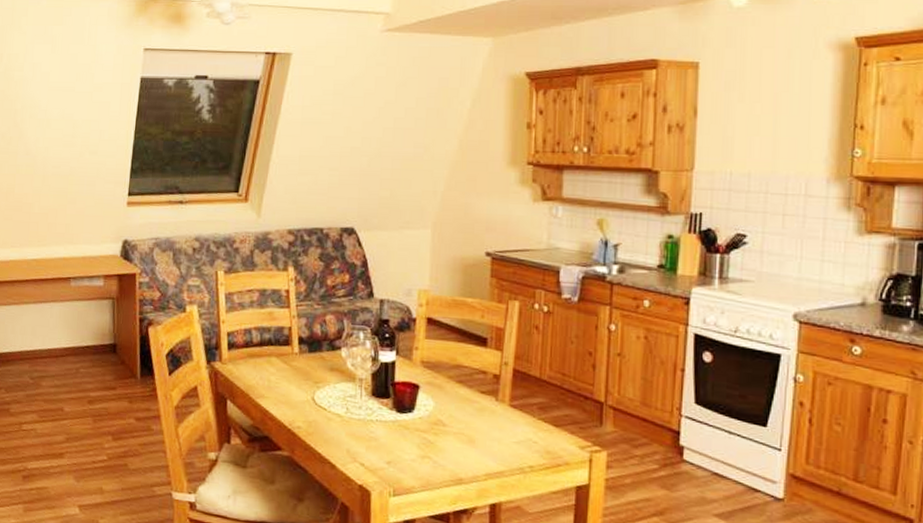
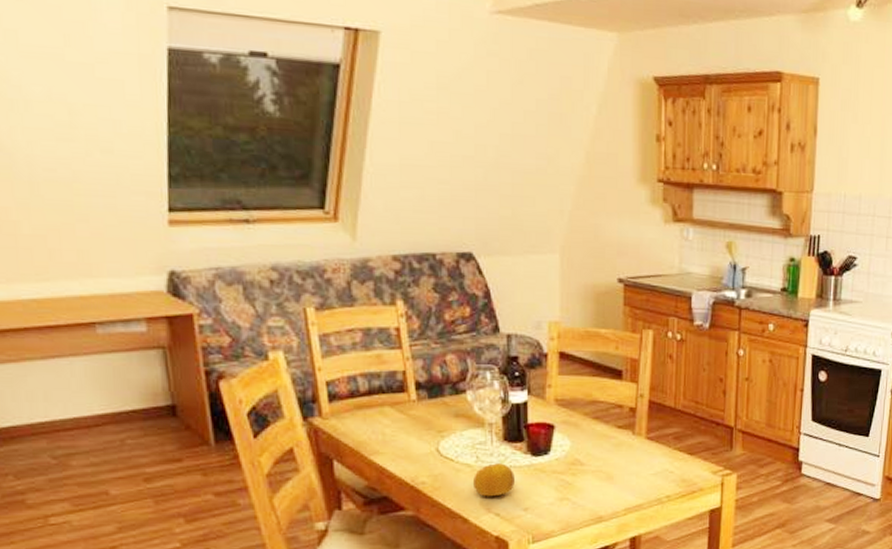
fruit: none [341,416,380,447] -> present [472,463,515,497]

